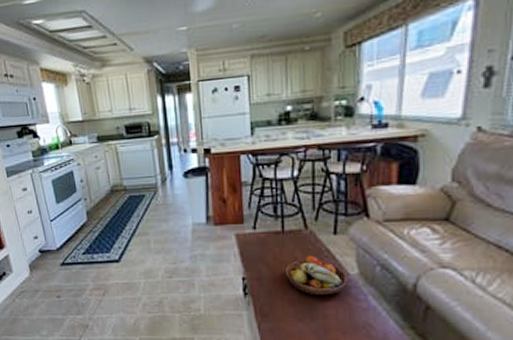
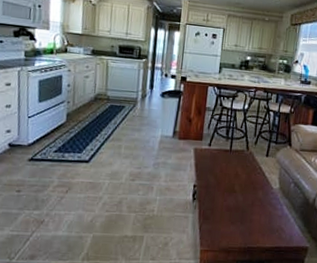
fruit bowl: present [284,256,348,296] -> none [227,171,271,204]

